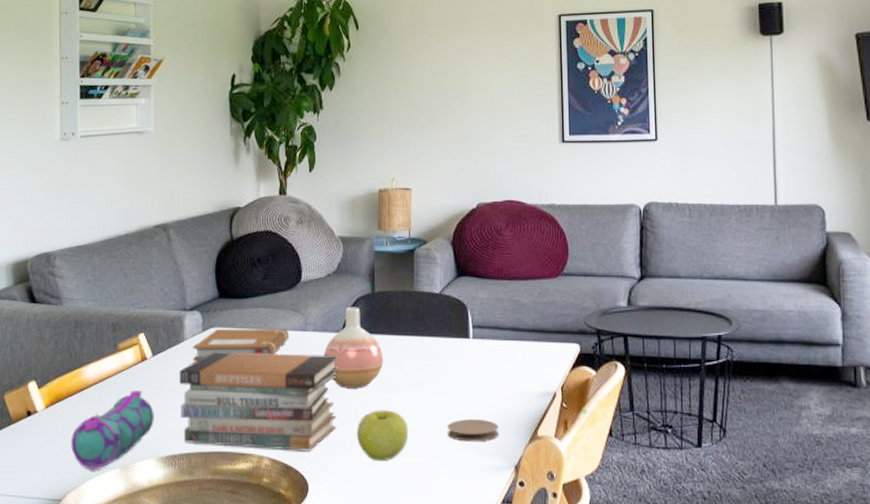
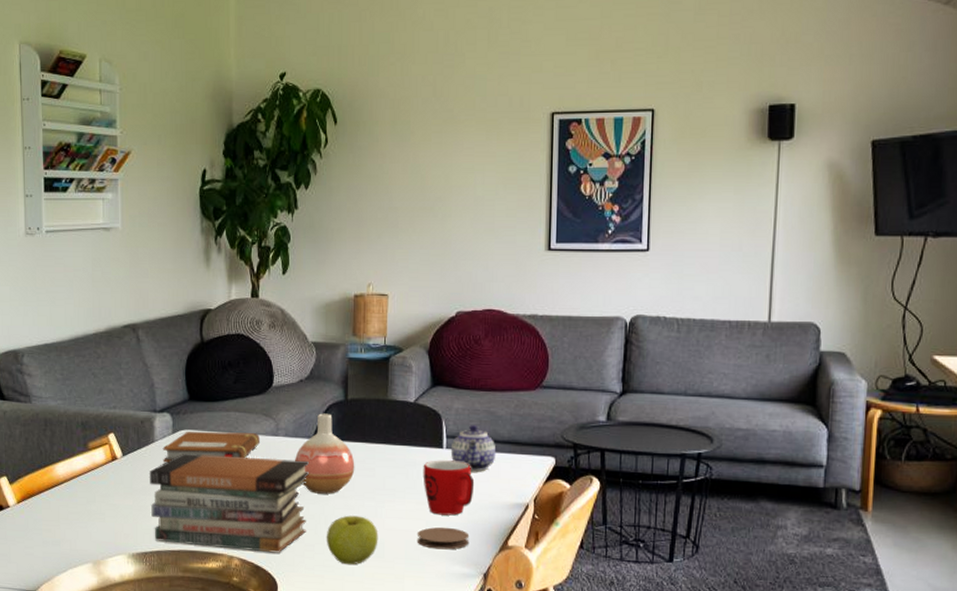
pencil case: present [71,390,154,470] -> none [43,489,125,564]
mug: none [450,350,502,407] -> present [423,460,475,516]
teapot: none [477,314,522,361] -> present [450,425,497,472]

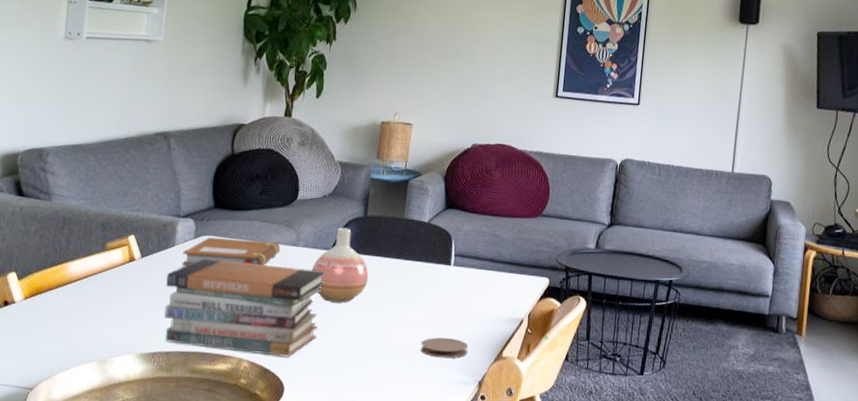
apple: present [326,515,378,565] -> none [335,323,385,371]
mug: present [423,460,475,516] -> none [430,276,477,327]
teapot: present [450,425,497,472] -> none [457,246,499,288]

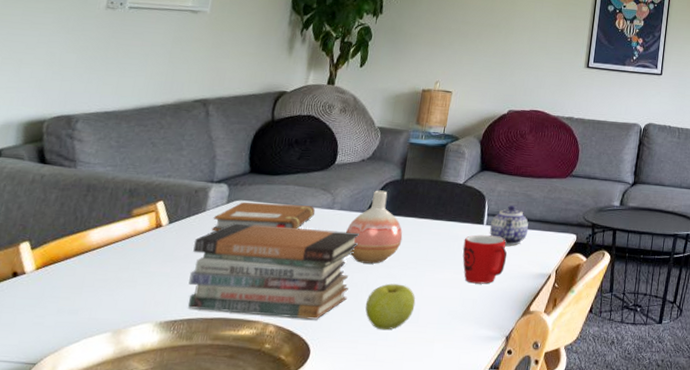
apple: none [335,323,385,371] -> present [365,283,416,330]
coaster: present [420,337,469,359] -> none [450,294,498,315]
mug: none [430,276,477,327] -> present [462,235,507,284]
teapot: none [457,246,499,288] -> present [489,205,529,246]

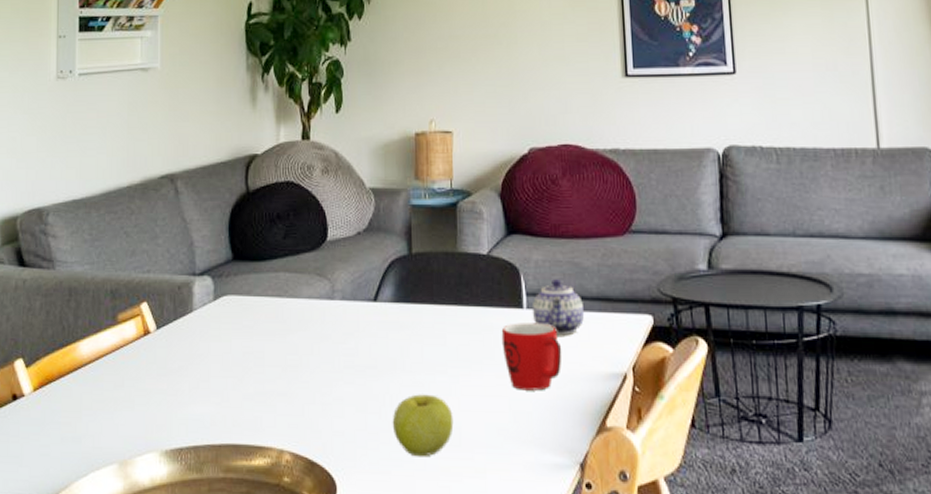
book stack: present [188,223,360,320] -> none [186,324,371,445]
notebook: present [211,202,315,232] -> none [202,296,313,336]
vase: present [346,190,403,264] -> none [354,271,423,369]

